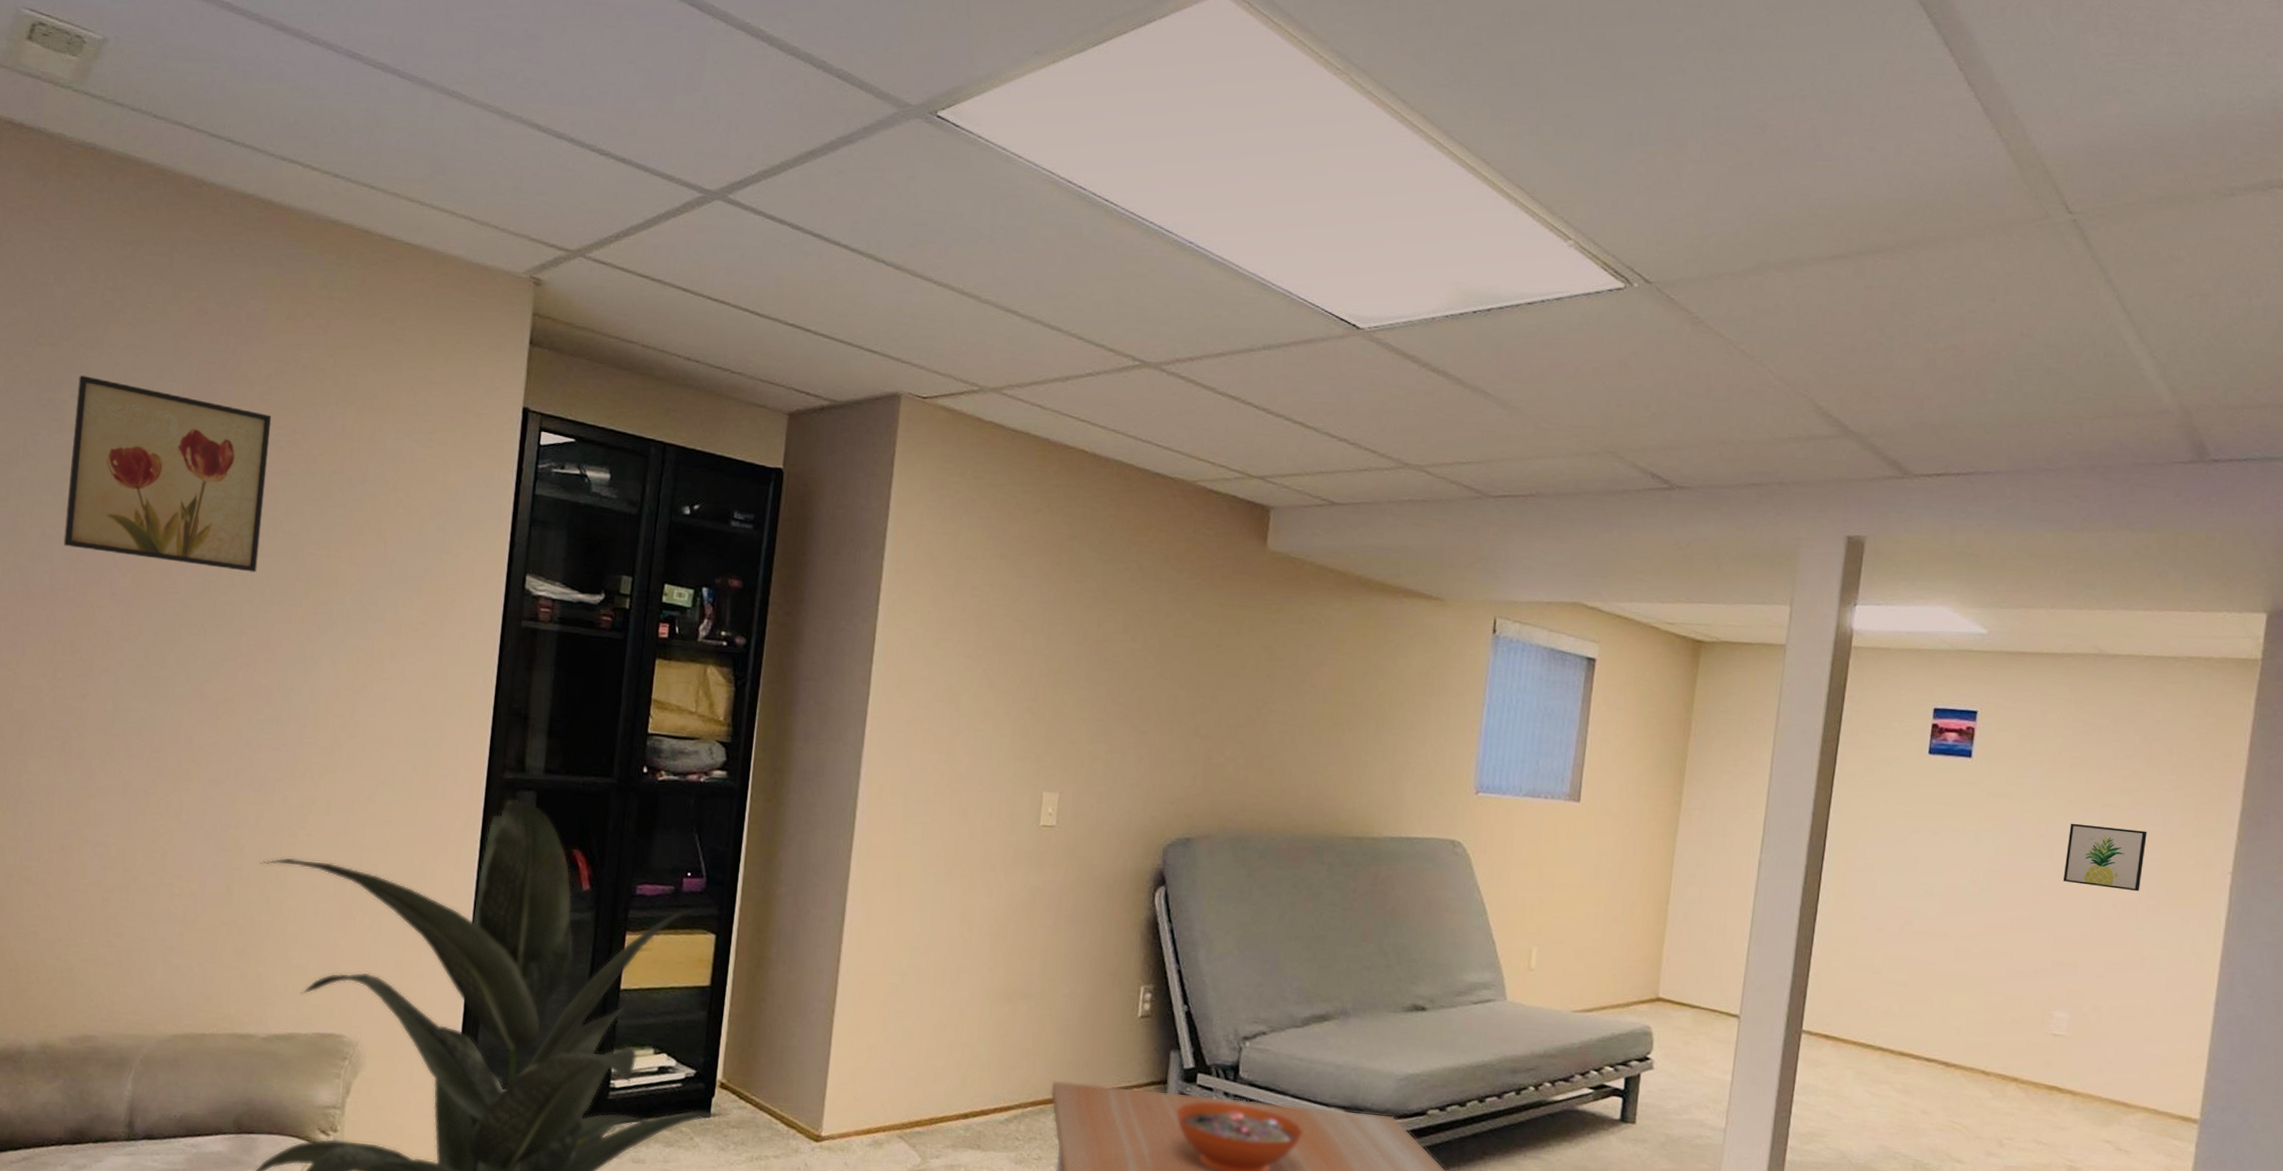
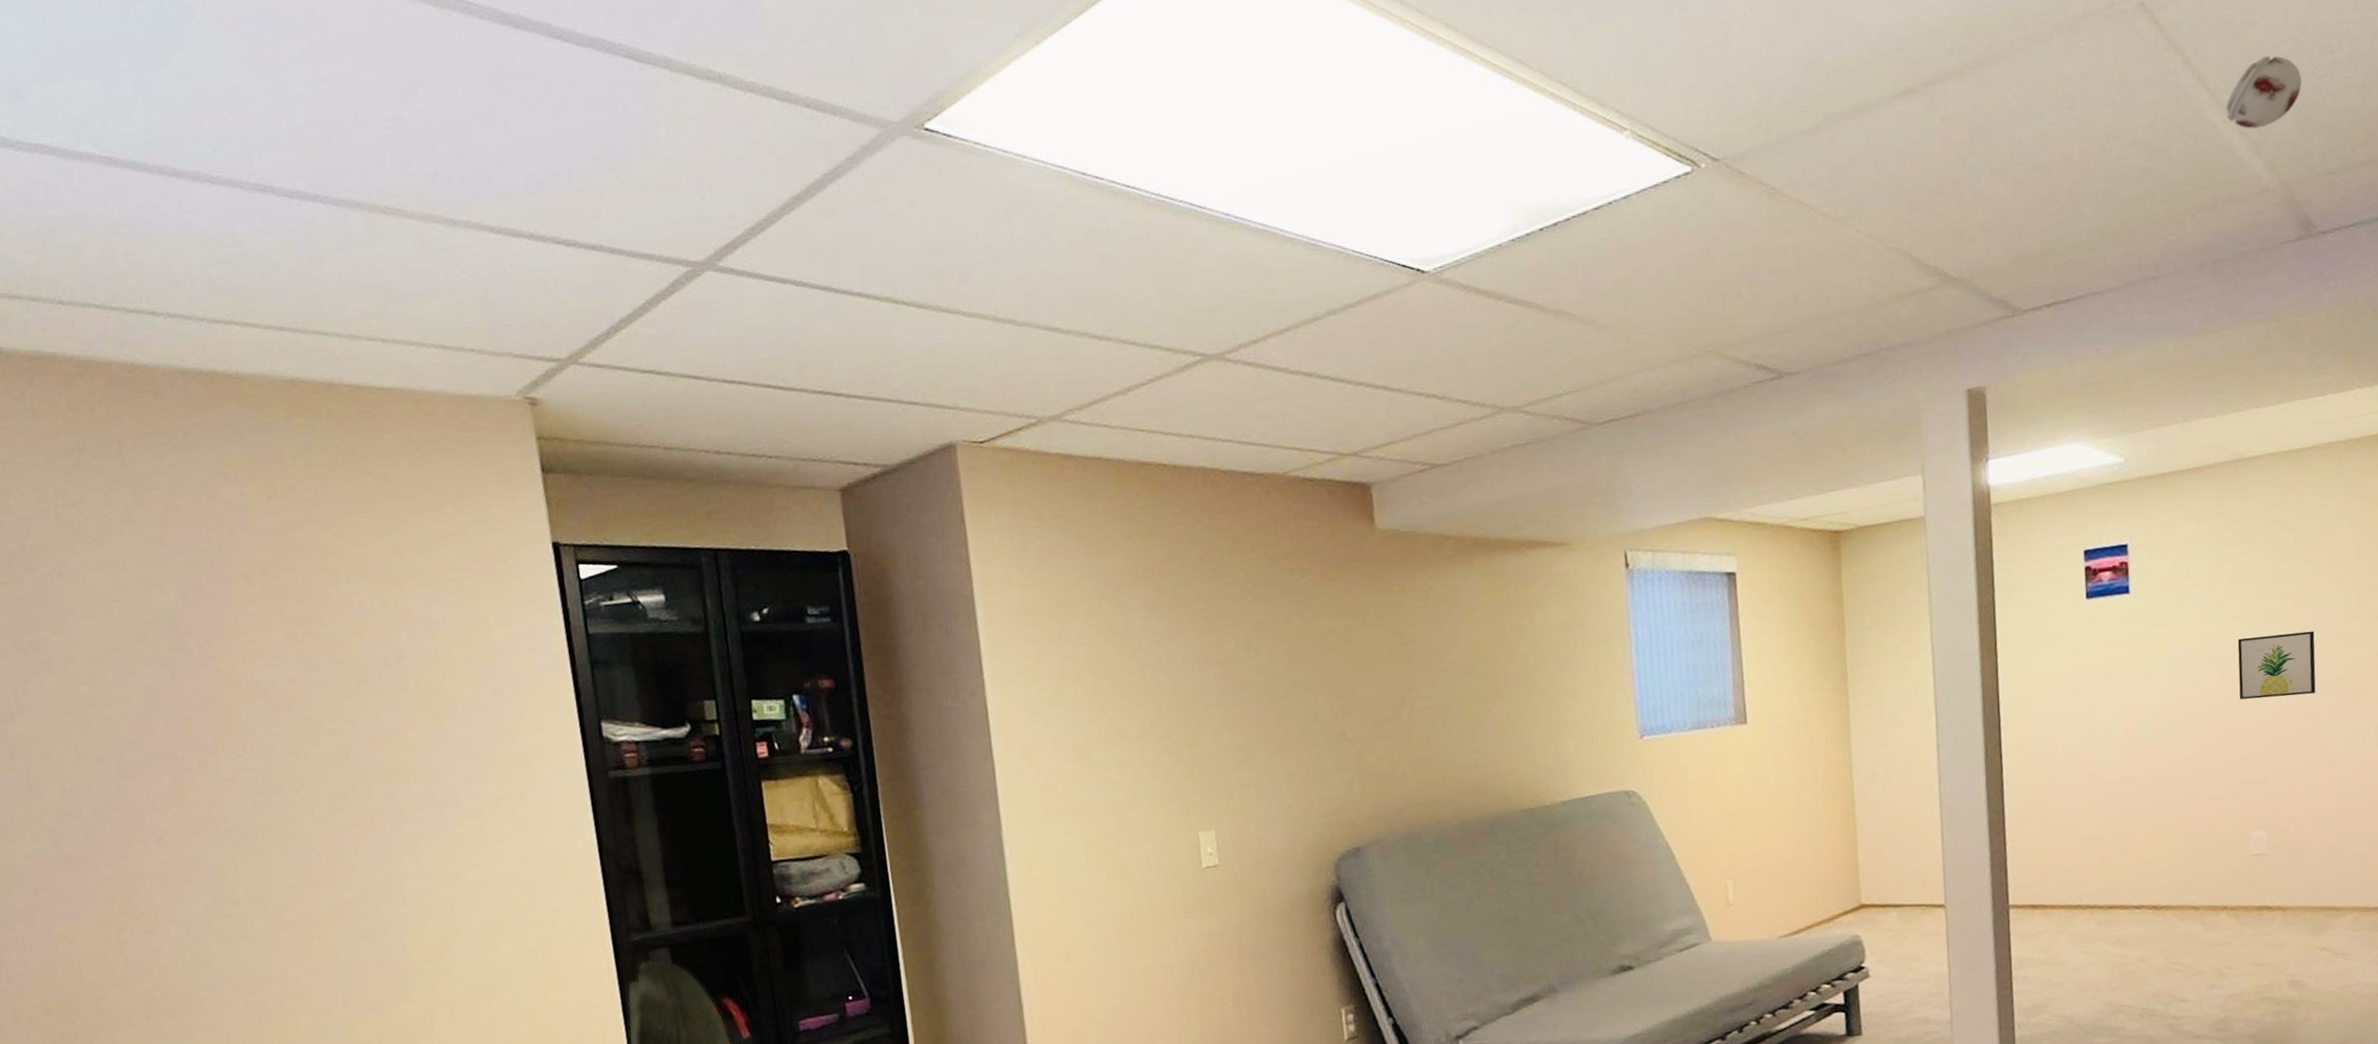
wall art: present [63,375,272,573] -> none [55,607,309,798]
smoke detector: none [2139,290,2217,354] -> present [2226,56,2302,129]

